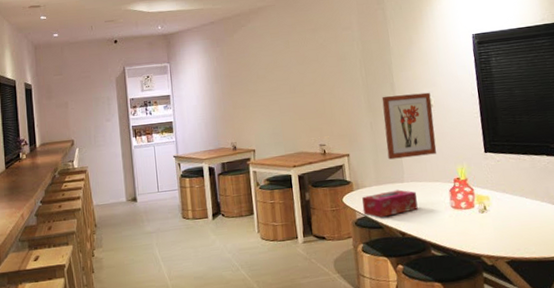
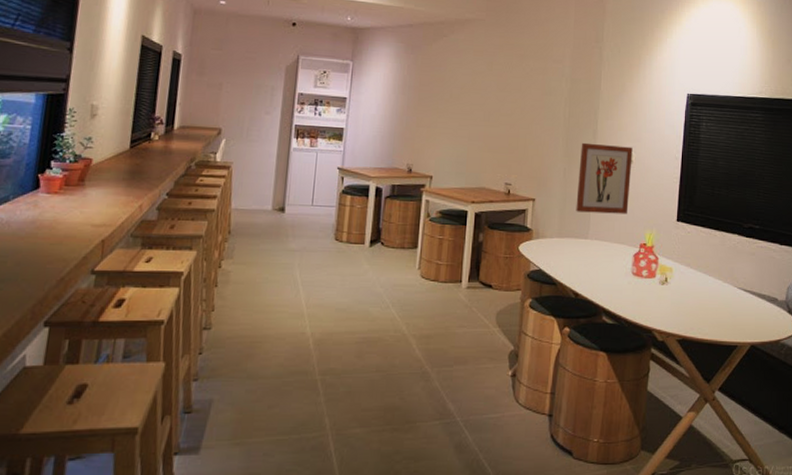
tissue box: present [362,189,418,218] -> none [538,246,599,273]

